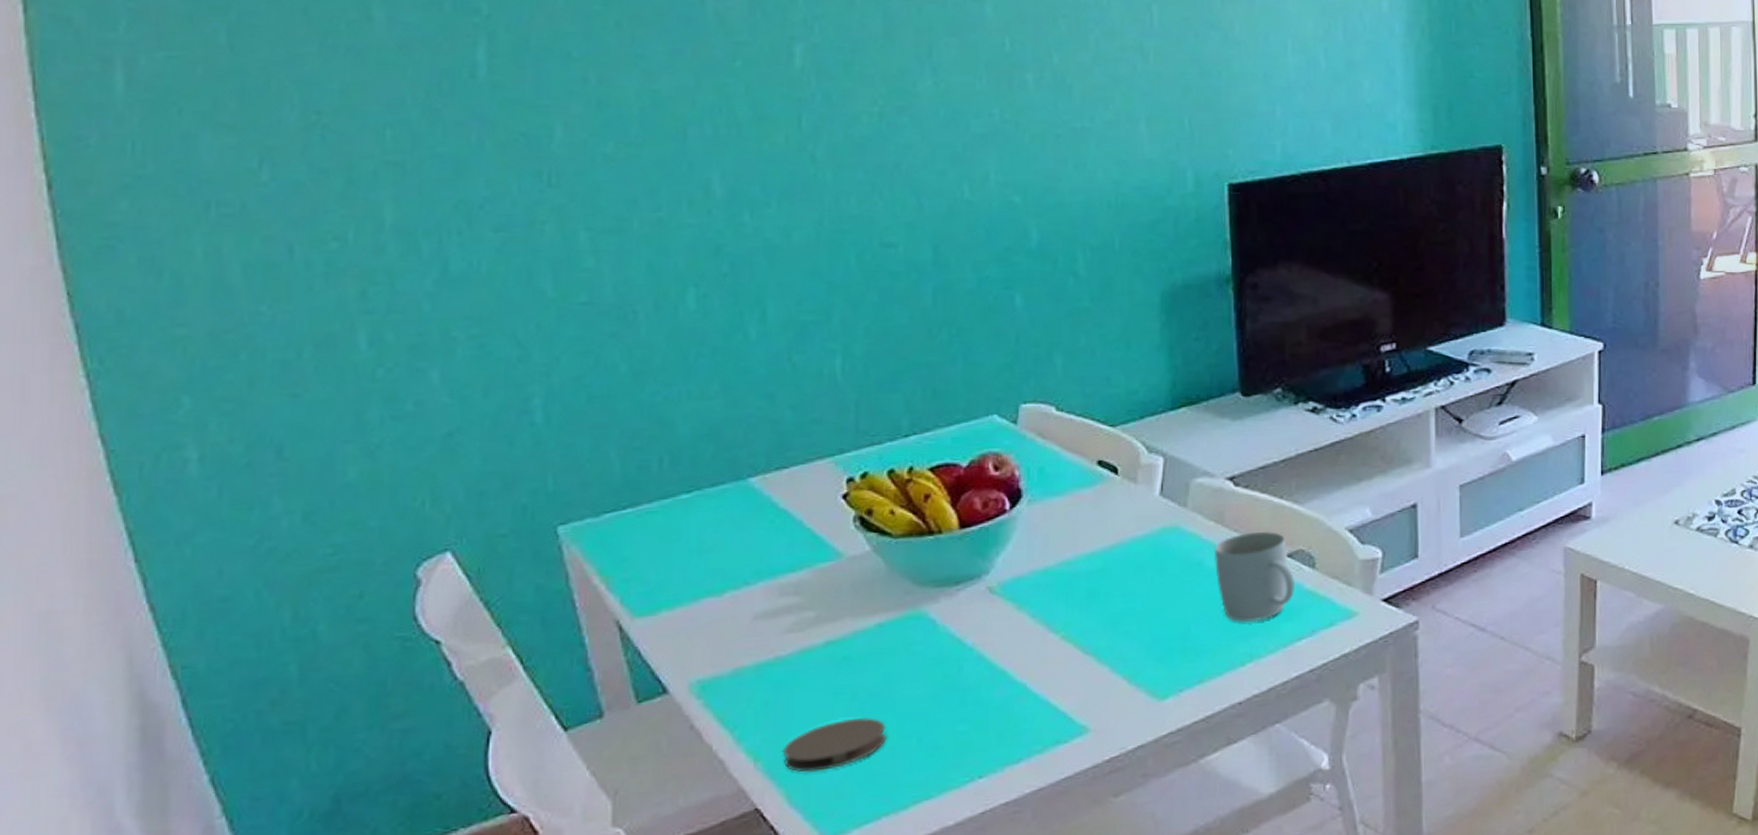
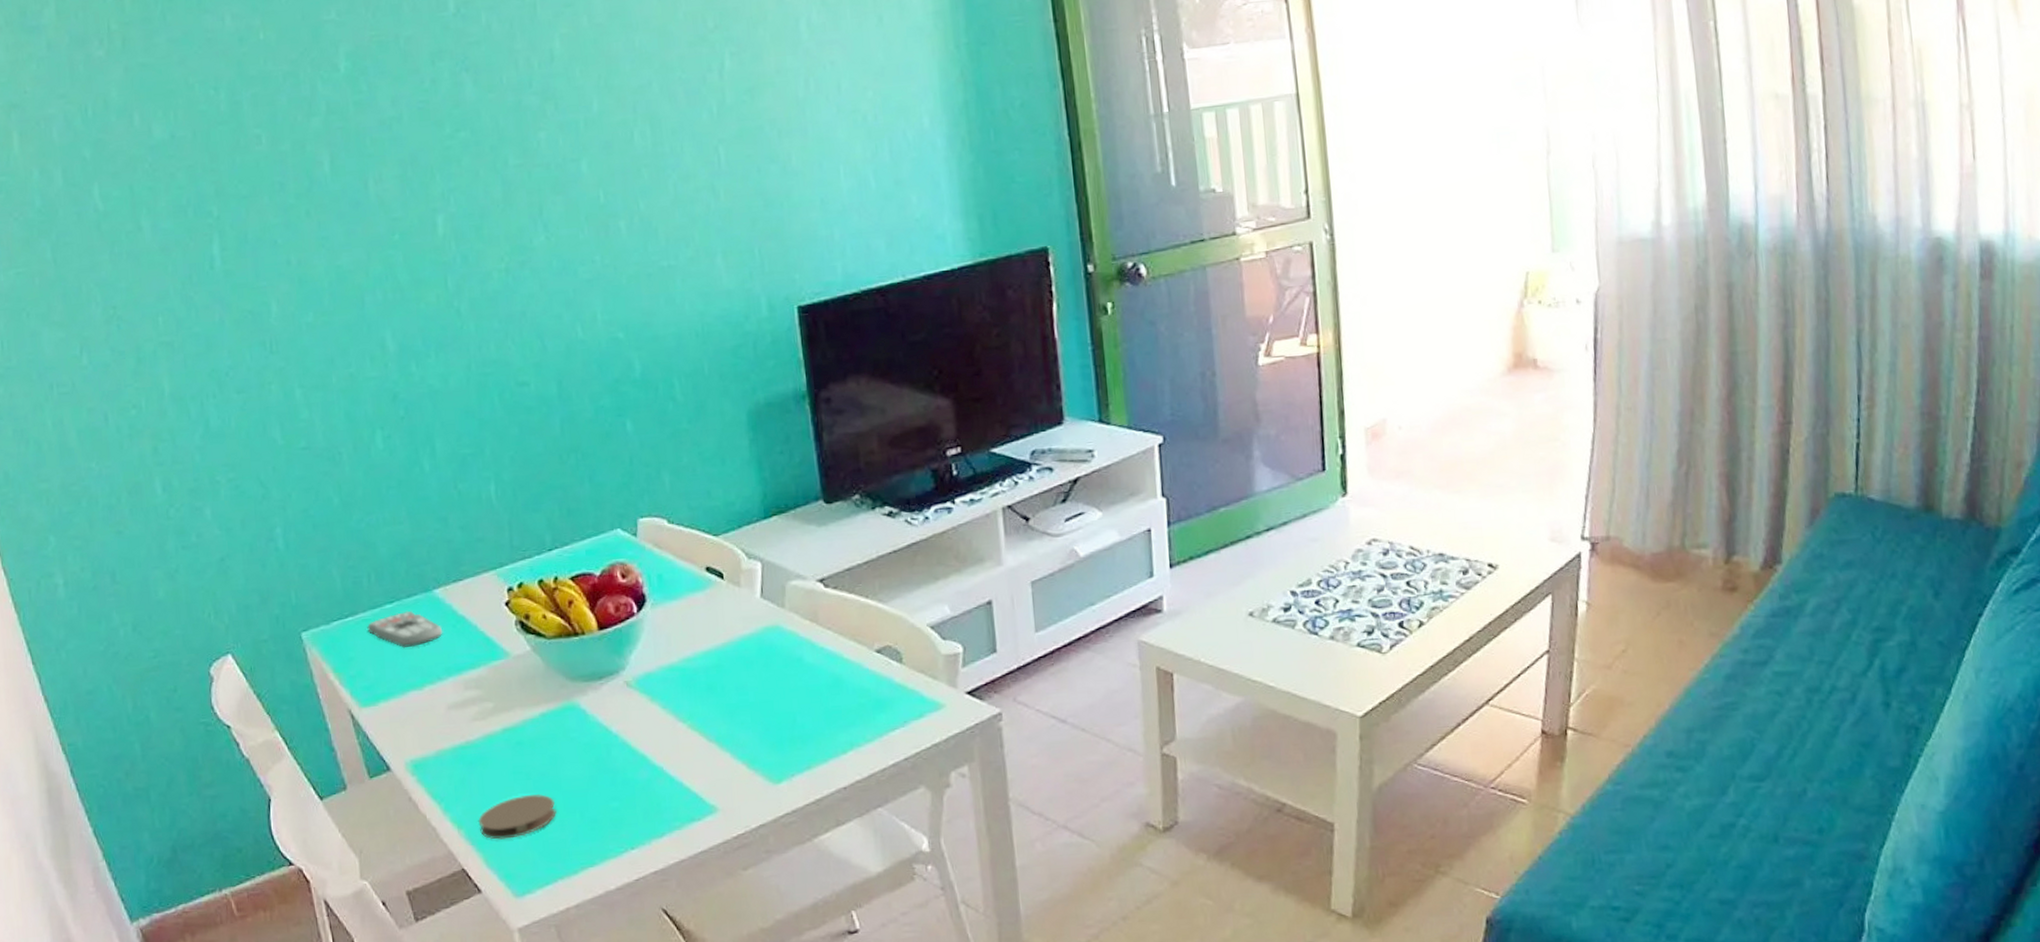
remote control: none [652,501,756,547] -> present [367,610,443,649]
mug: present [1213,532,1295,622] -> none [811,629,886,713]

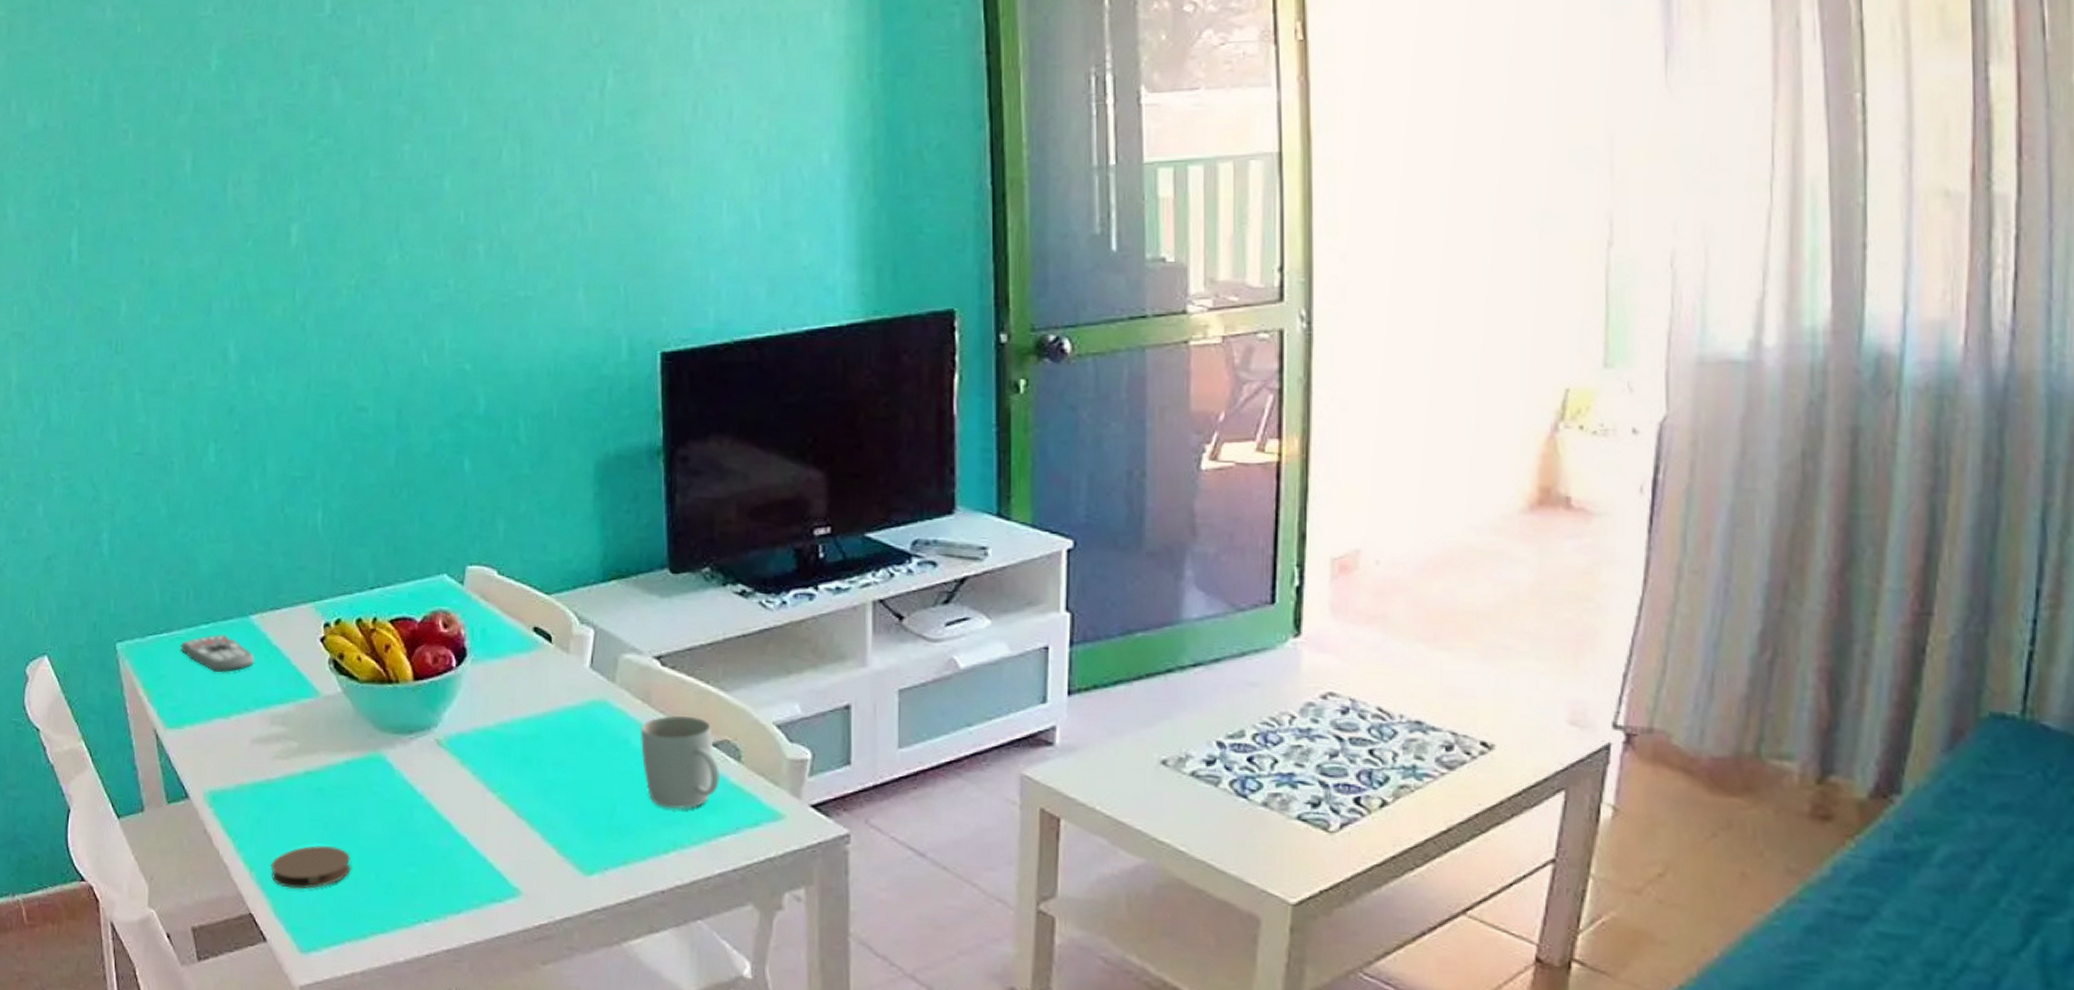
mug: none [811,629,886,713] -> present [640,716,719,810]

